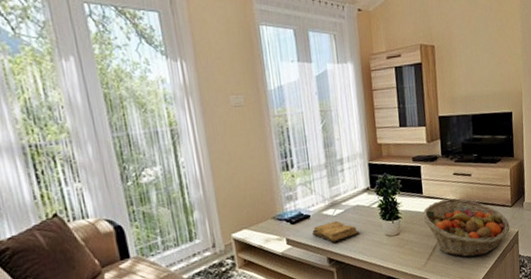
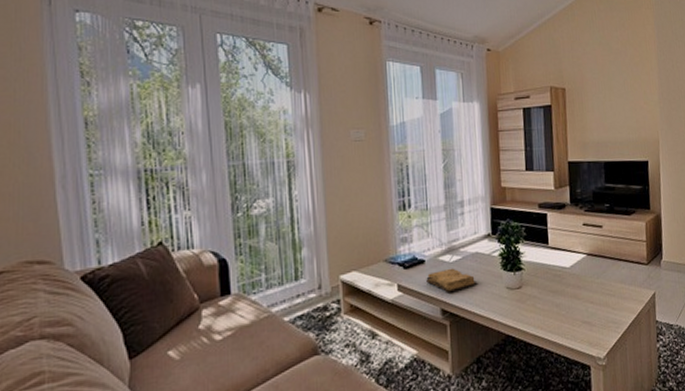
fruit basket: present [422,198,510,257] -> none [547,251,646,319]

